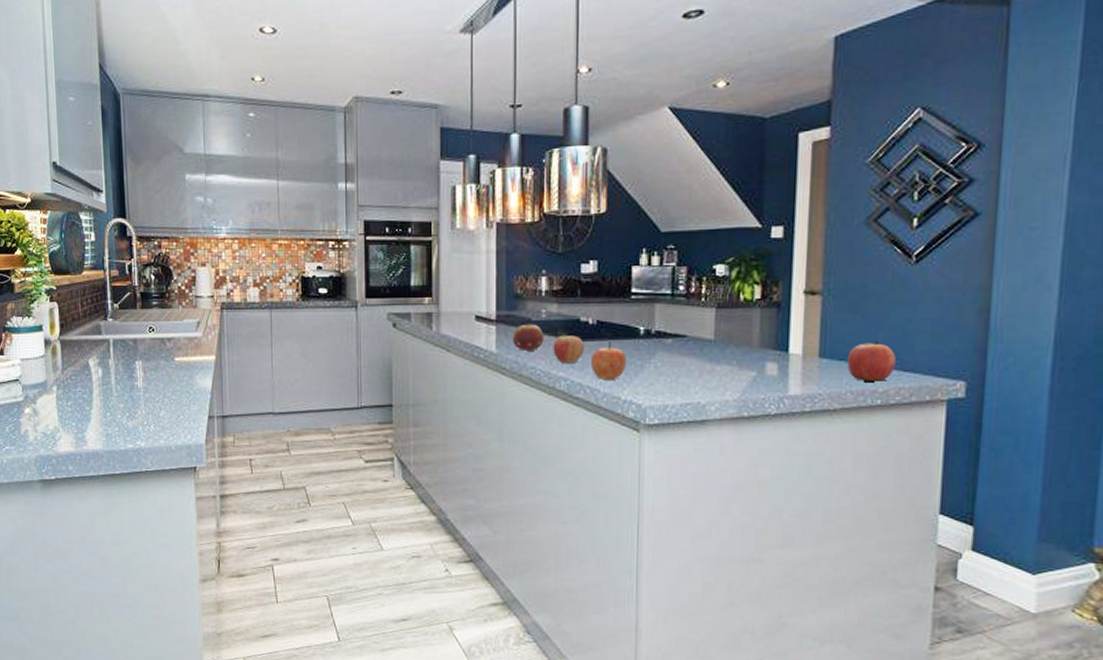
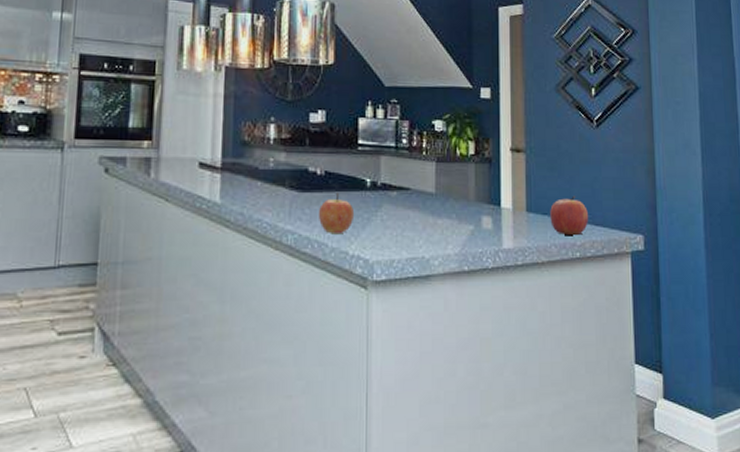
fruit: present [512,324,544,351] -> none [237,172,271,202]
fruit: present [553,332,584,363] -> none [280,183,312,215]

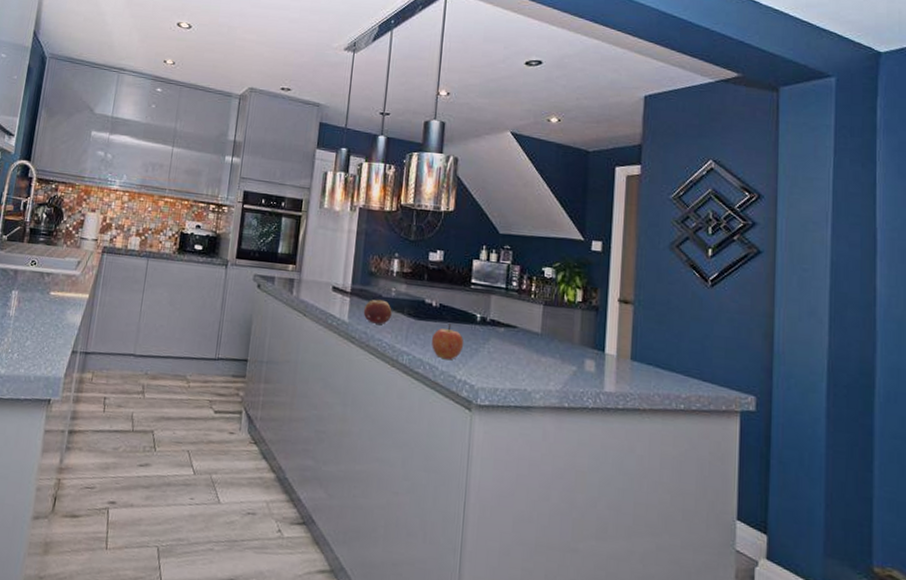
fruit: none [237,172,271,202] -> present [363,299,392,324]
fruit: present [550,195,589,236] -> none [655,350,697,389]

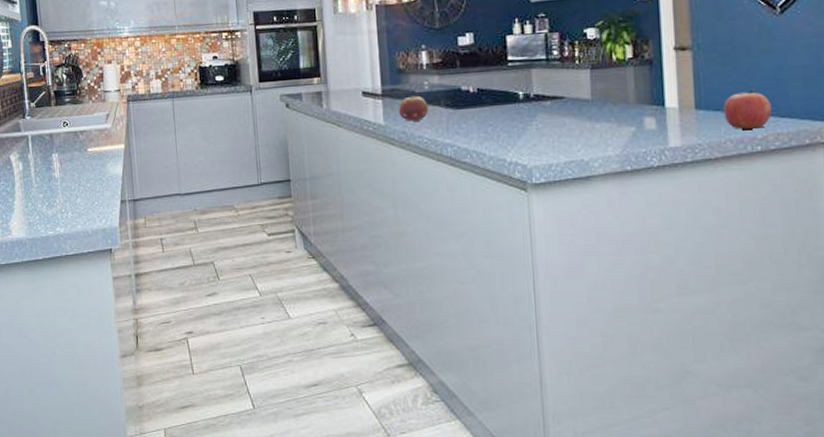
apple: present [431,324,464,360] -> none [474,107,510,145]
fruit: none [655,350,697,389] -> present [724,88,773,130]

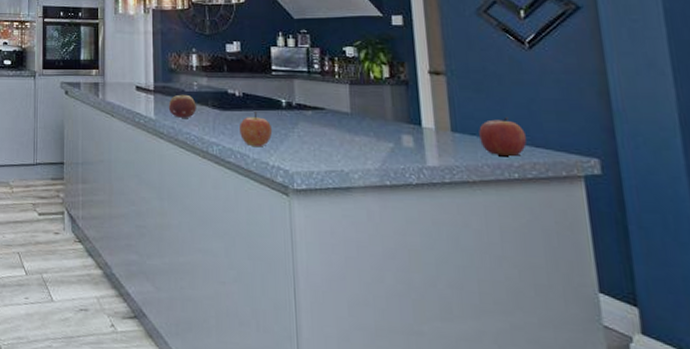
apple: none [474,107,510,145] -> present [238,112,273,147]

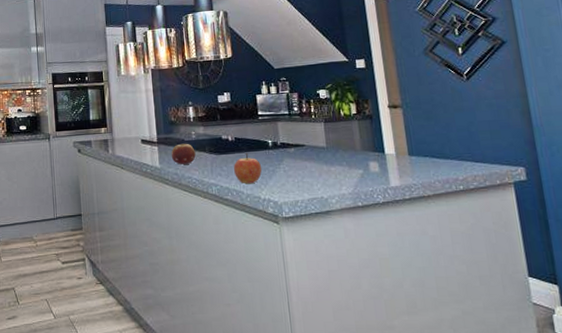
fruit: present [479,117,528,157] -> none [430,139,469,173]

